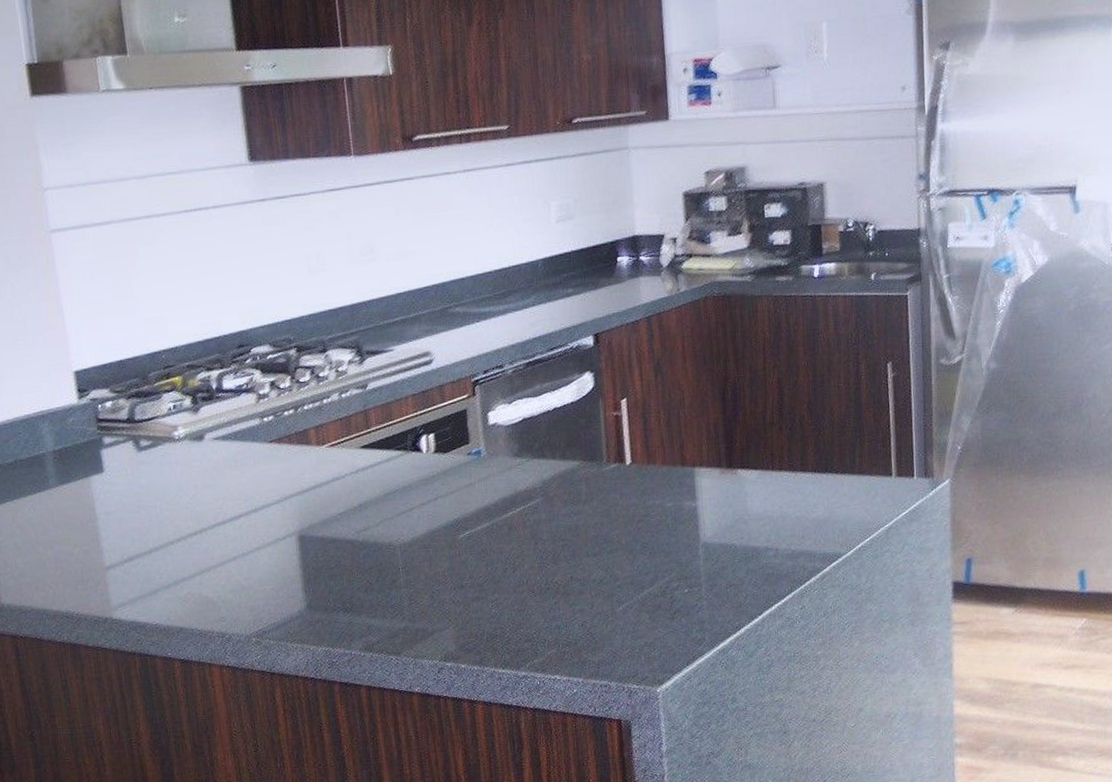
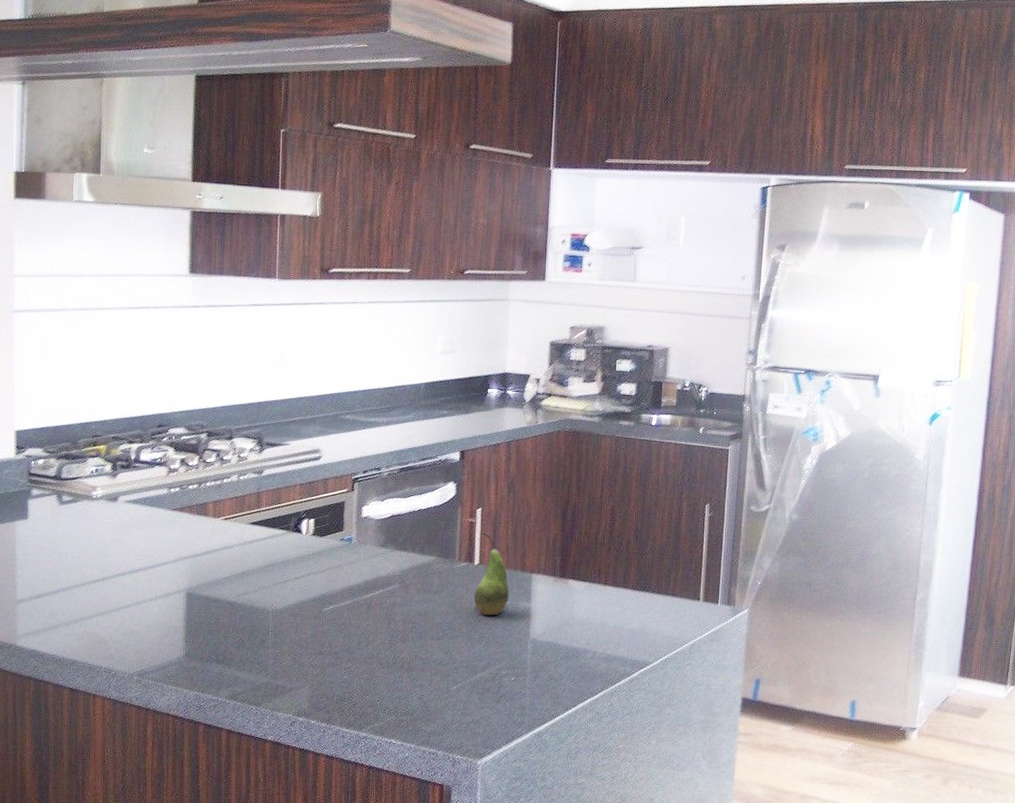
fruit: none [629,425,671,522] -> present [474,531,509,616]

